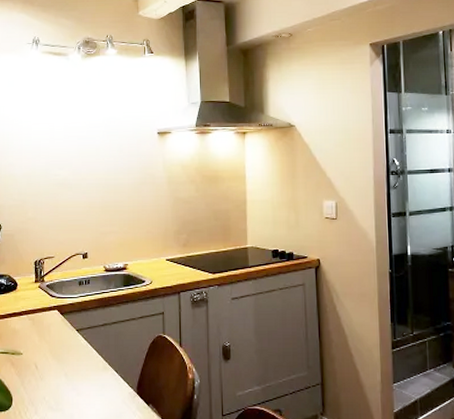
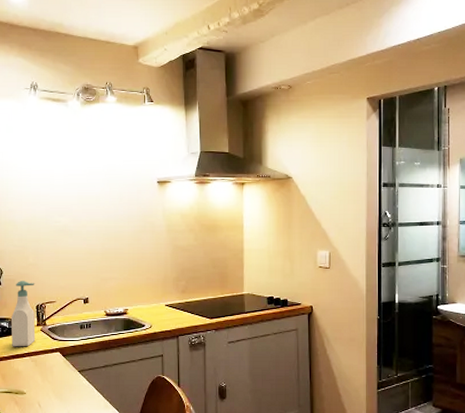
soap bottle: none [8,236,34,305] -> present [10,281,36,347]

